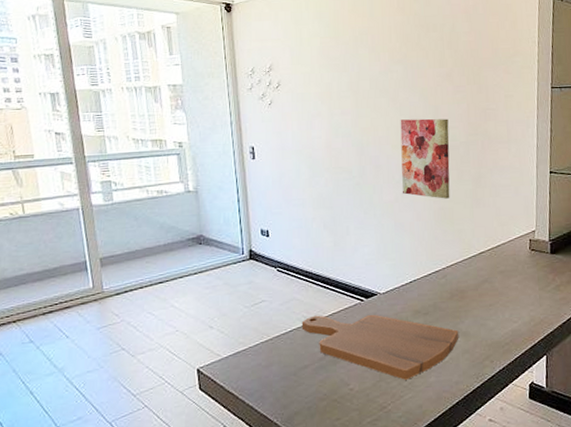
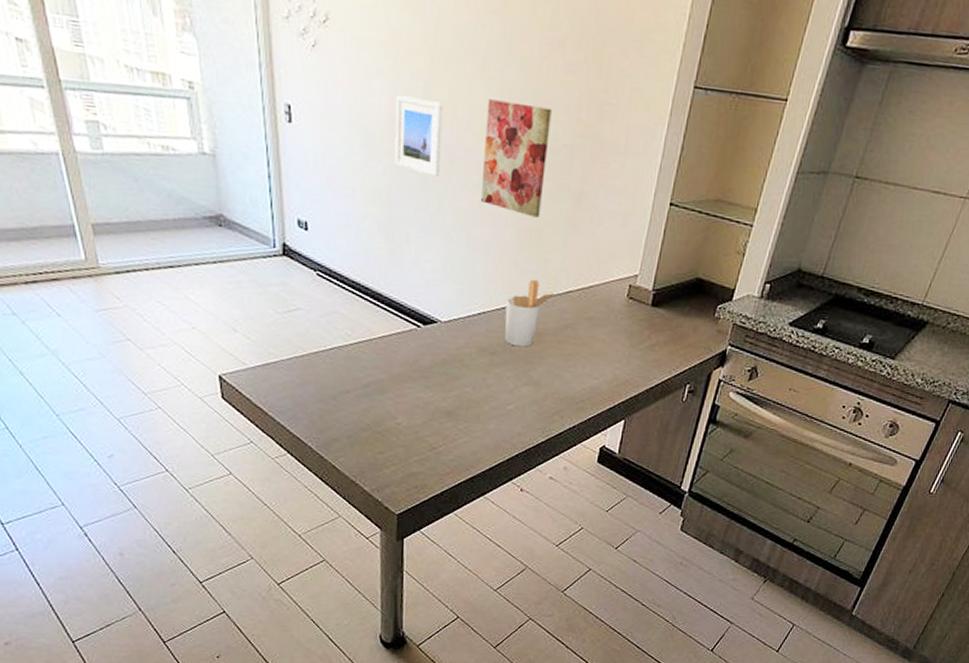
cutting board: present [301,314,459,380] -> none [344,335,529,423]
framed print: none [331,127,369,181] -> present [394,95,443,178]
utensil holder: none [431,247,474,305] -> present [504,279,559,347]

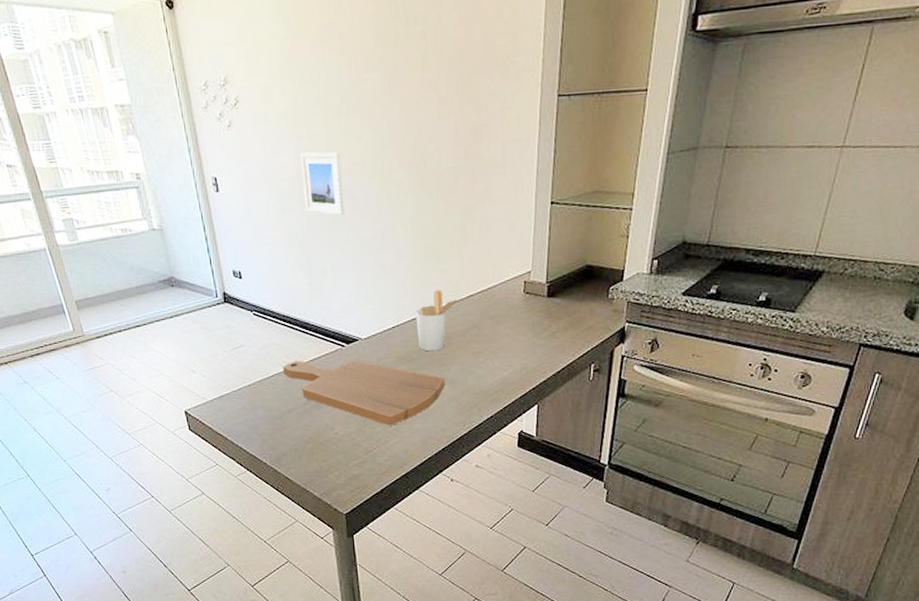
cutting board: none [344,335,529,423] -> present [282,360,446,426]
wall art: present [480,99,552,218] -> none [377,139,436,236]

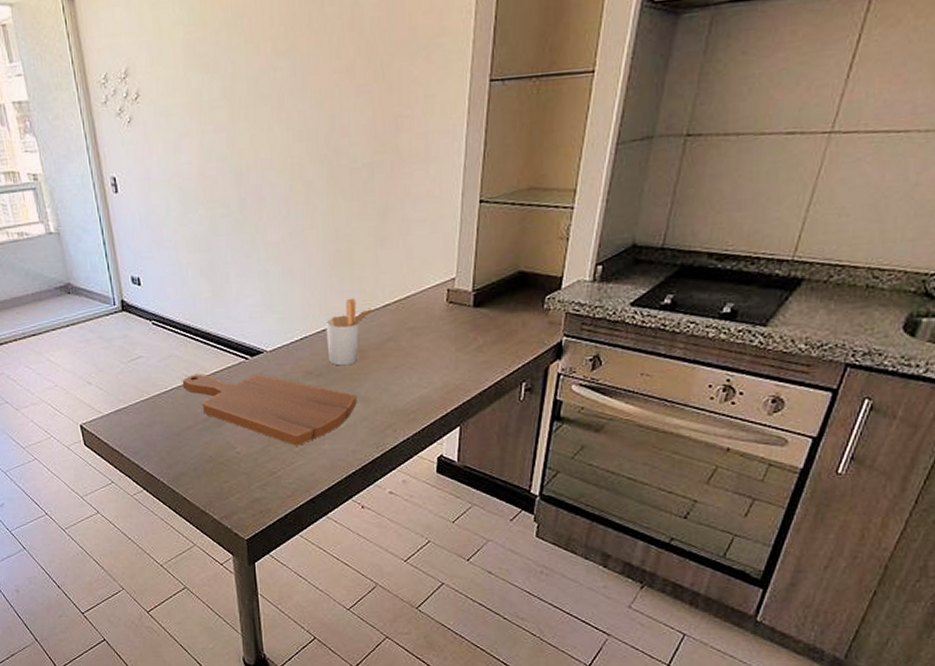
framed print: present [300,152,344,216] -> none [203,148,250,218]

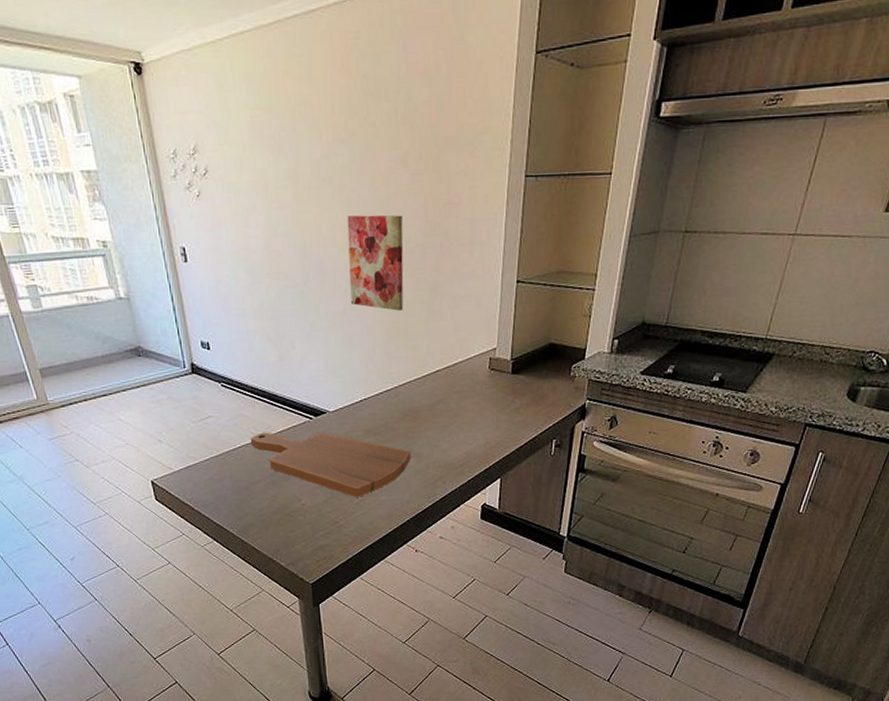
wall art: none [286,132,349,239] -> present [347,215,404,311]
utensil holder: present [326,298,376,366] -> none [383,364,428,425]

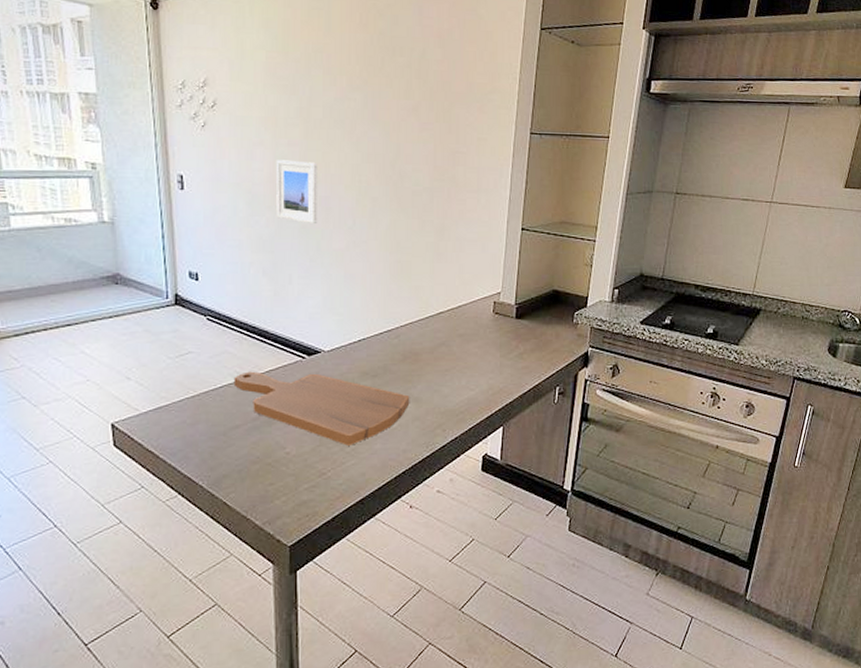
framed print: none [269,224,314,289] -> present [276,160,318,225]
wall art: present [347,215,404,311] -> none [354,157,412,251]

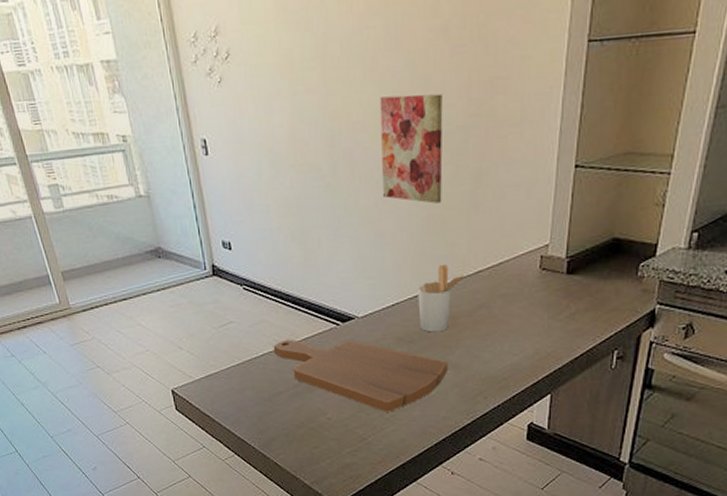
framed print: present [276,160,318,225] -> none [295,109,342,182]
wall art: none [354,157,412,251] -> present [379,93,443,204]
utensil holder: none [383,305,431,368] -> present [417,264,469,333]

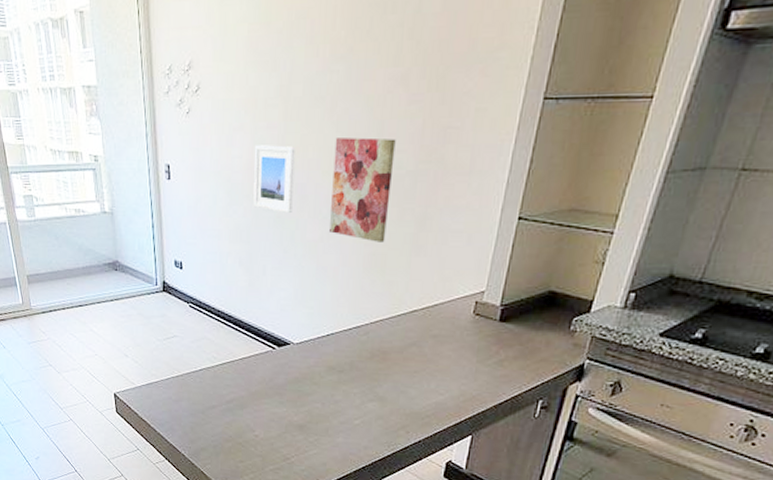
cutting board: present [273,339,449,412] -> none [211,357,375,436]
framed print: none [295,109,342,182] -> present [253,145,295,214]
utensil holder: present [417,264,469,333] -> none [351,300,404,365]

